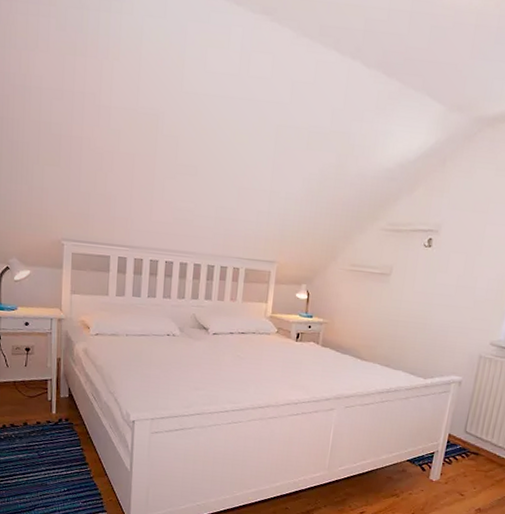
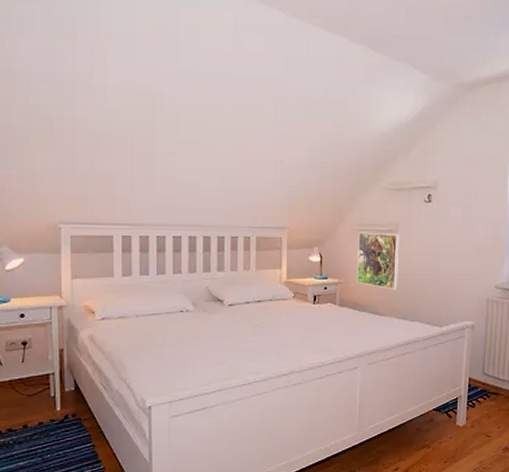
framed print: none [343,272,392,336] -> present [357,232,399,290]

